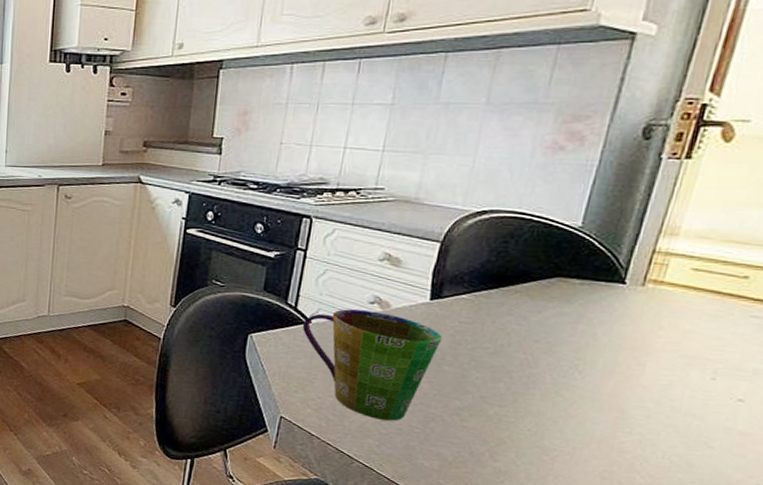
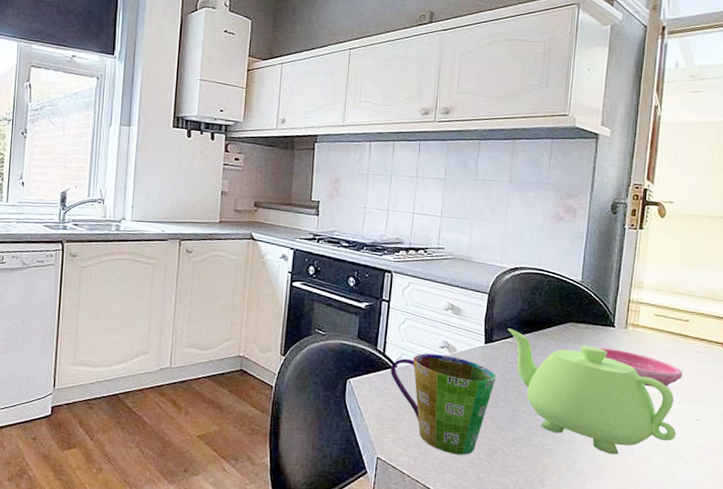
teapot: none [464,283,706,434] -> present [508,328,677,455]
saucer: none [594,307,726,359] -> present [597,347,682,387]

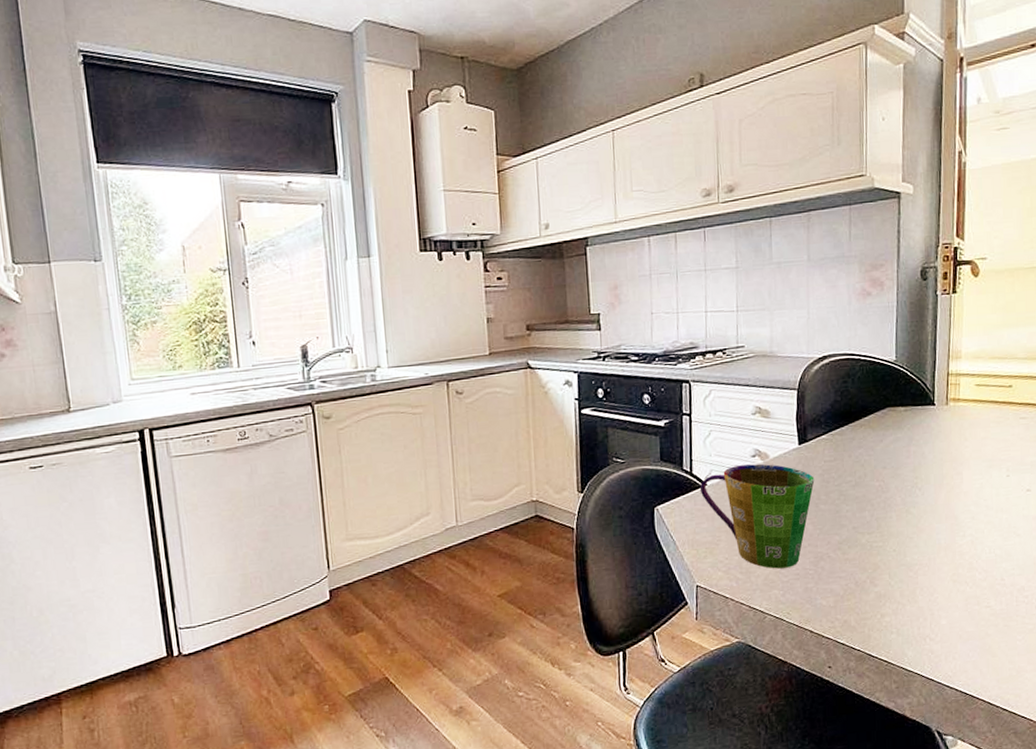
teapot: present [508,328,677,455] -> none [822,424,1008,542]
saucer: present [597,347,682,387] -> none [918,428,1009,464]

